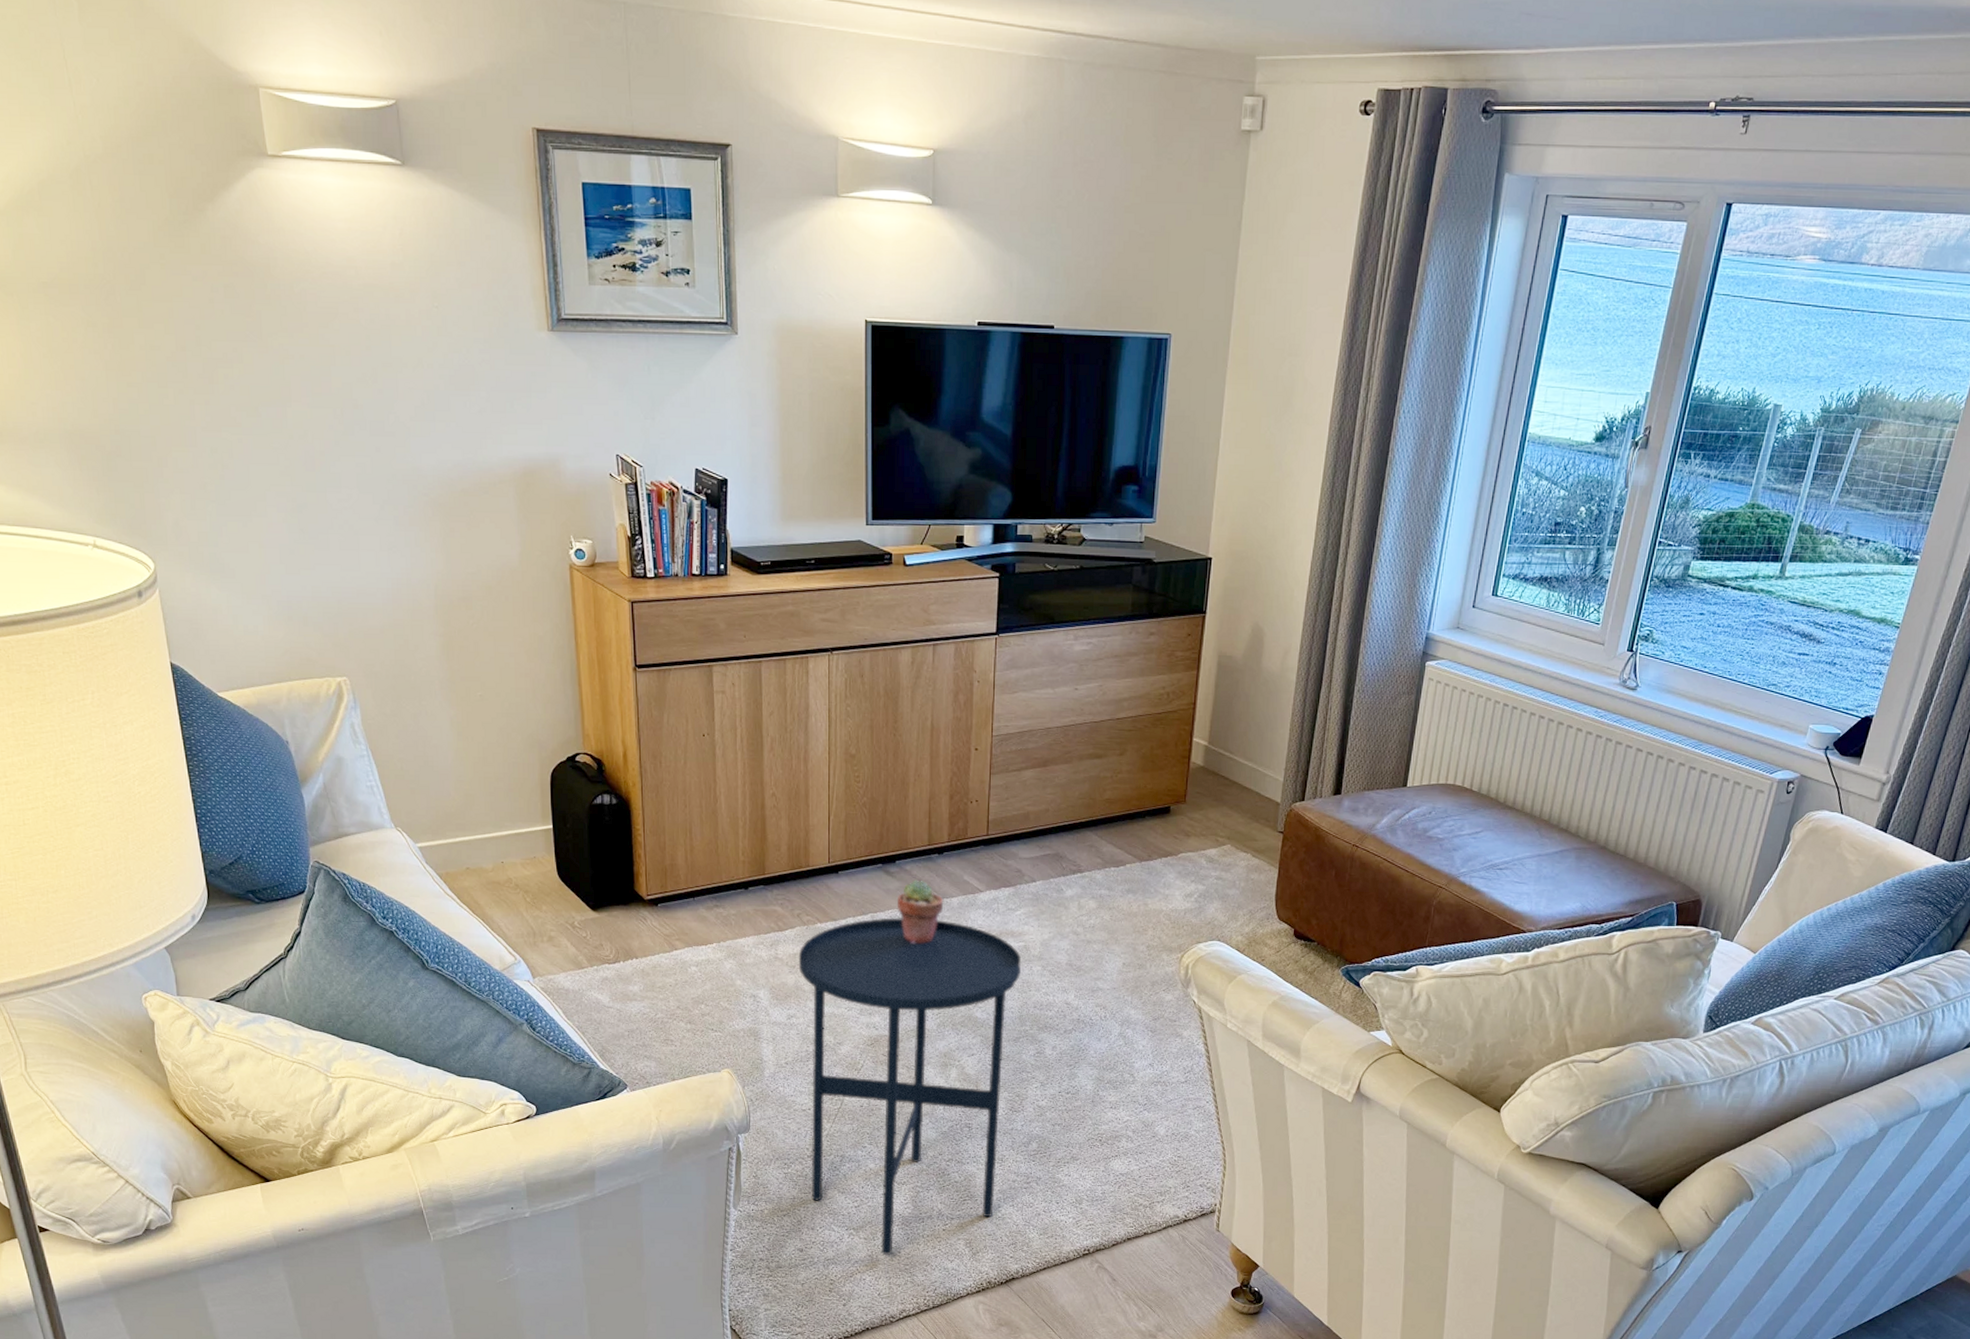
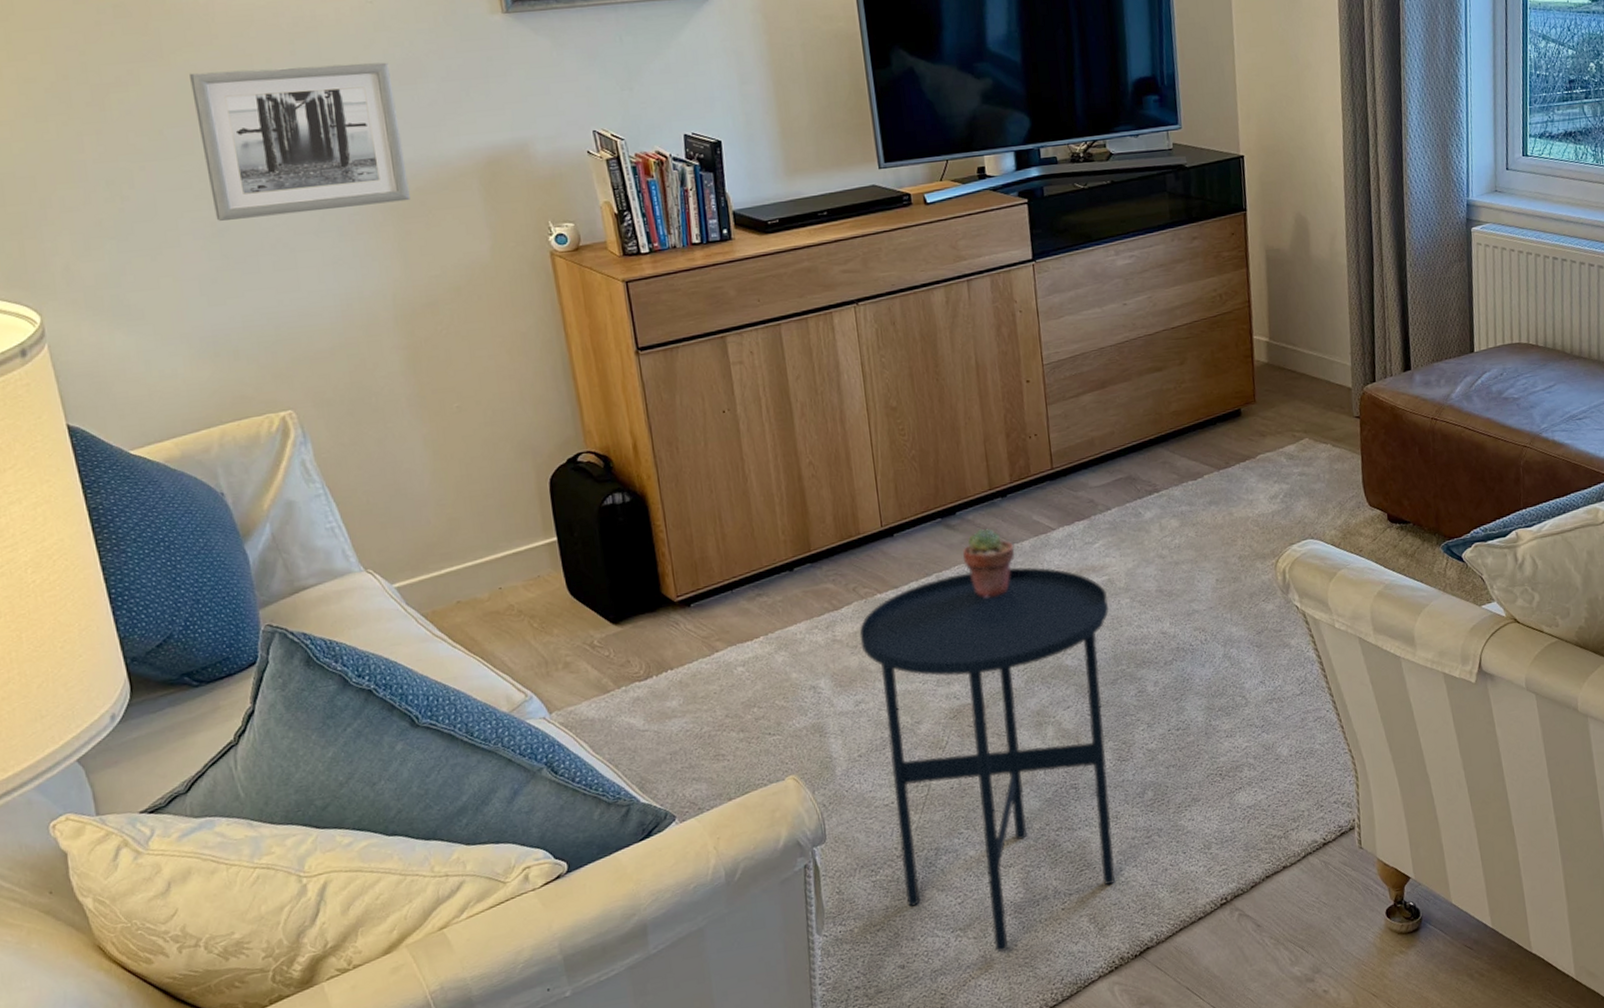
wall art: none [283,357,456,500] -> present [190,62,410,221]

